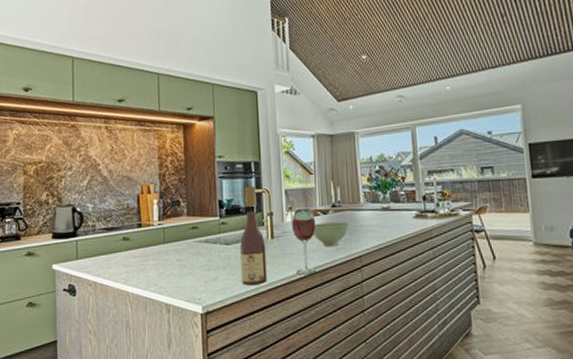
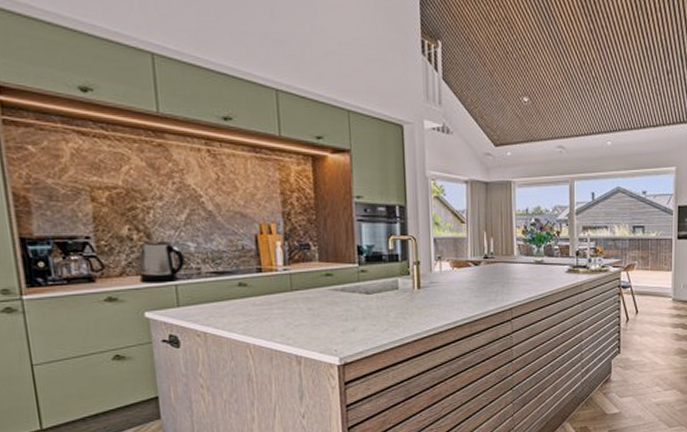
wine bottle: present [239,186,267,287] -> none [381,233,413,338]
wineglass: present [292,209,316,275] -> none [441,259,467,326]
bowl: present [313,222,350,246] -> none [463,274,502,298]

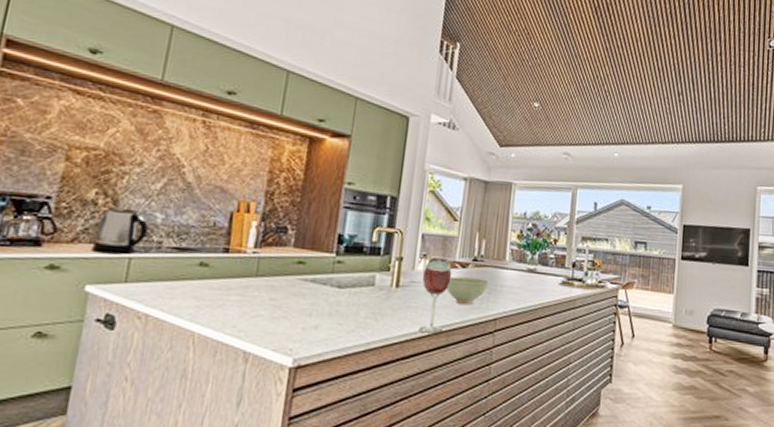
wineglass: none [441,259,467,326] -> present [418,258,452,334]
bowl: none [463,274,502,298] -> present [446,276,490,304]

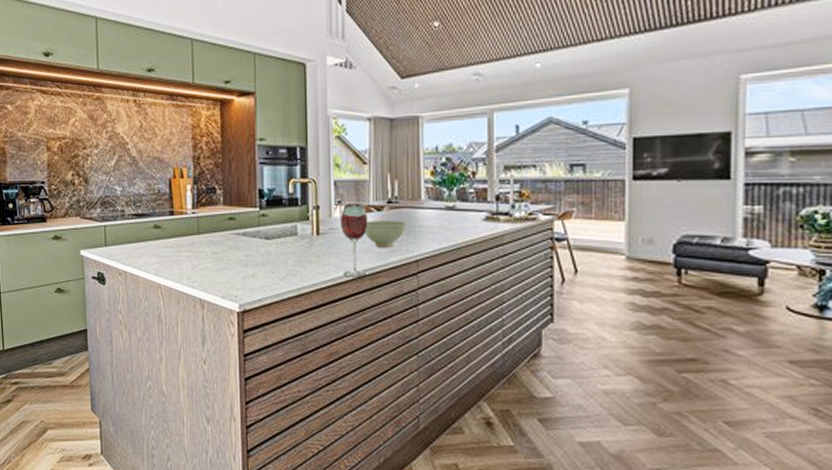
kettle: present [92,207,149,255] -> none [78,185,113,224]

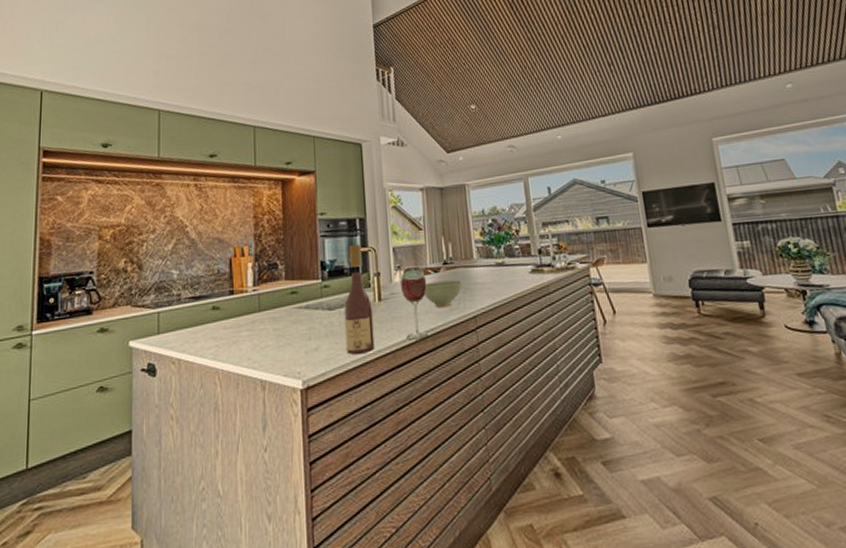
wine bottle: none [281,175,311,287] -> present [343,245,375,356]

